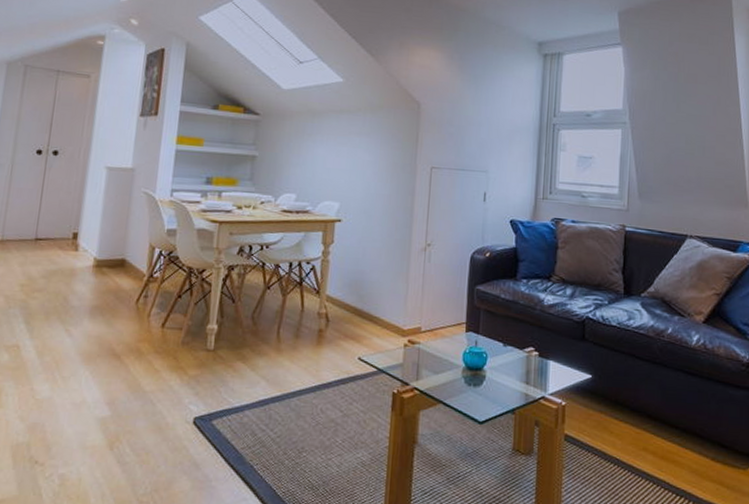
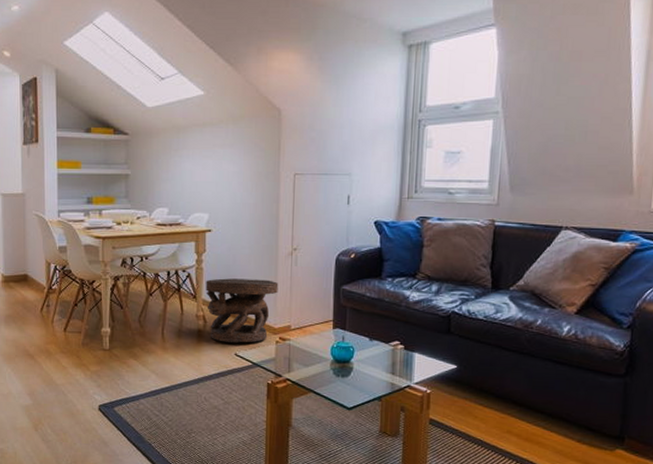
carved stool: none [330,272,410,346] -> present [206,278,279,343]

